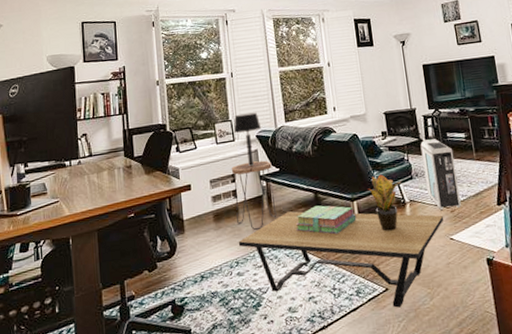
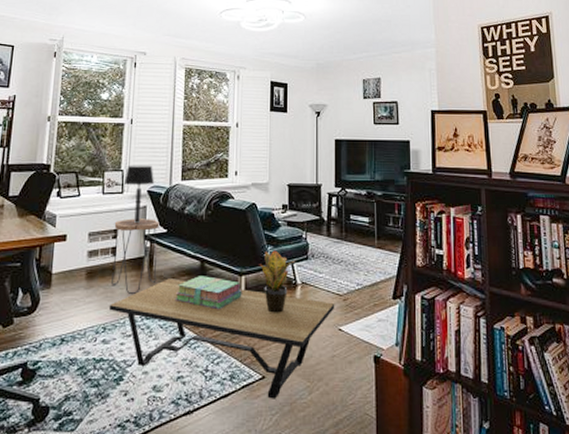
air purifier: present [420,139,461,210] -> none [321,219,355,296]

